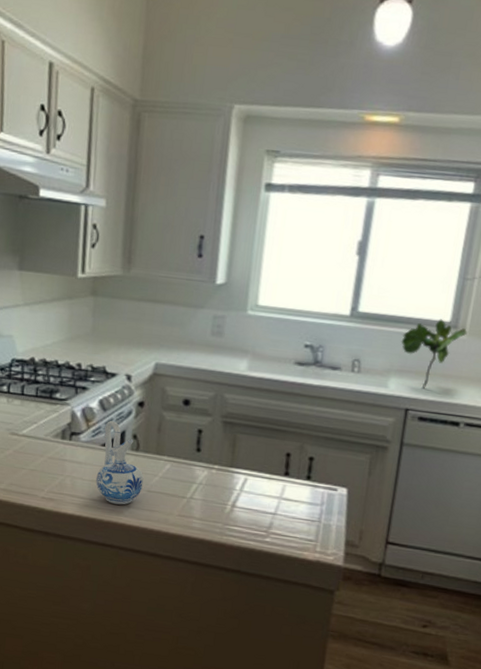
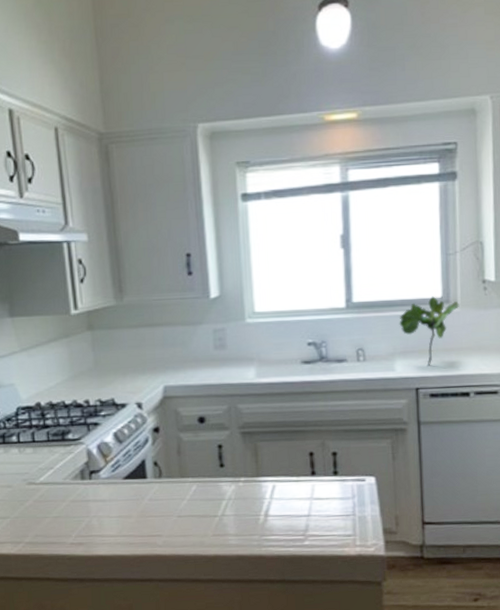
ceramic pitcher: present [96,421,144,505] -> none [122,452,172,536]

